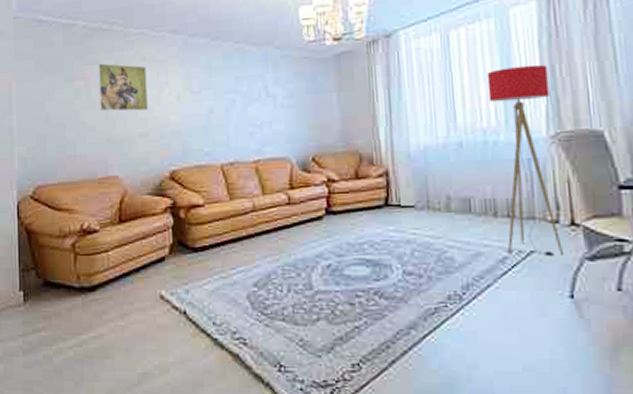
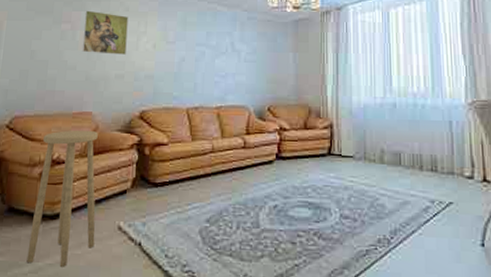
stool: none [69,195,137,339] -> present [26,130,98,267]
floor lamp: present [486,64,563,256] -> none [418,42,476,208]

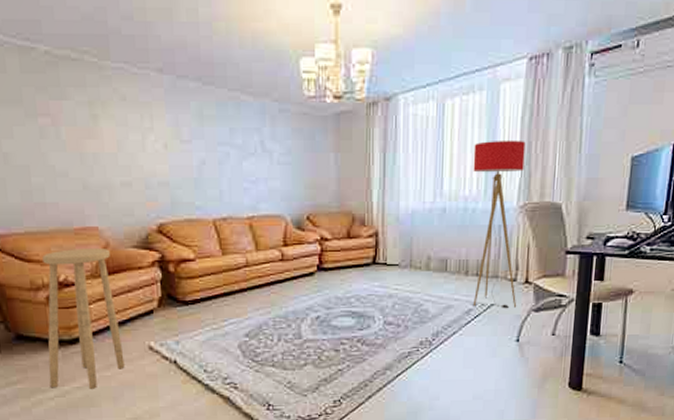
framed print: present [82,10,129,55] -> none [67,99,130,157]
floor lamp: none [418,42,476,208] -> present [472,140,526,308]

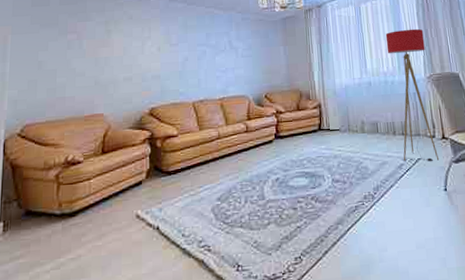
stool: present [42,247,125,389] -> none [48,130,115,261]

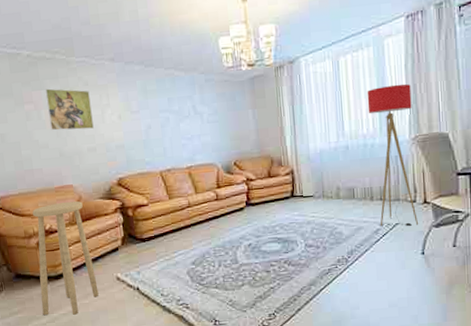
stool: none [48,130,115,261] -> present [32,200,99,316]
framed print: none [89,20,133,60] -> present [45,88,94,131]

